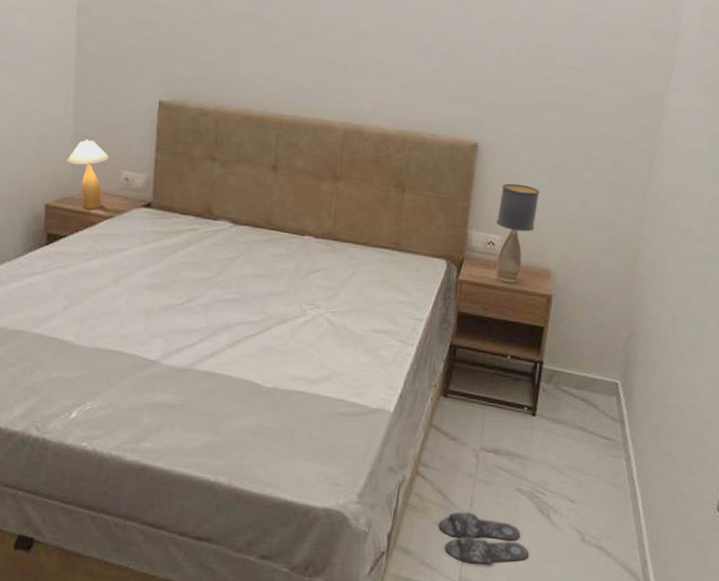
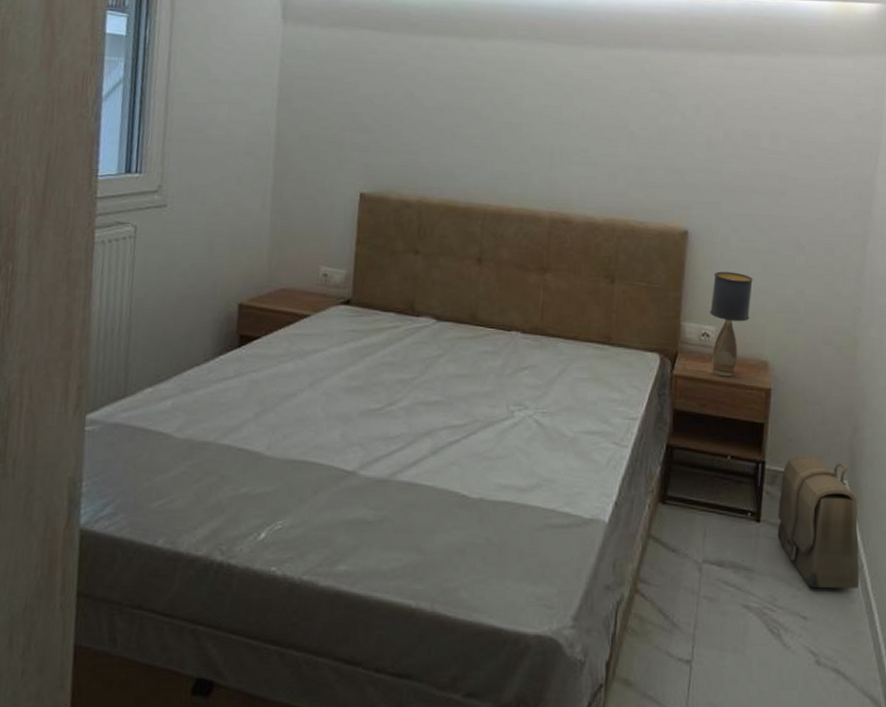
table lamp: present [67,137,110,210] -> none [262,231,308,309]
slippers: present [438,511,529,565] -> none [661,634,760,696]
backpack: none [551,356,629,478] -> present [777,455,860,589]

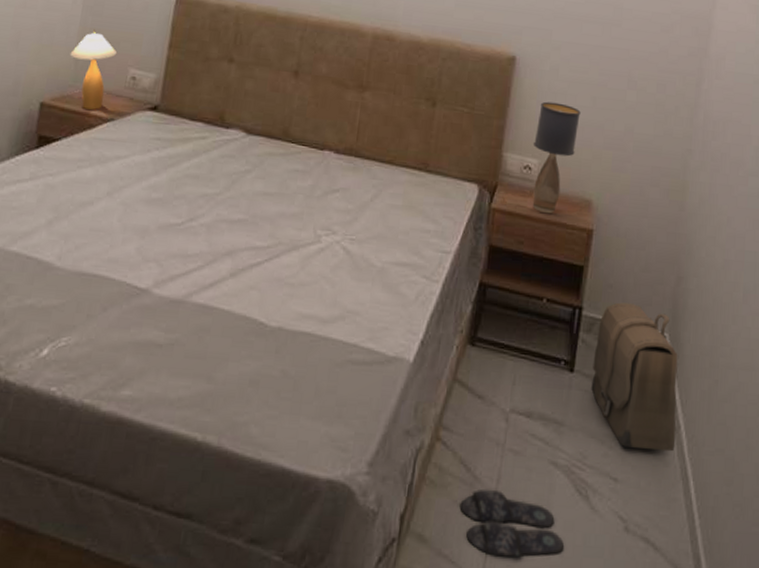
table lamp: none [262,231,308,309] -> present [69,29,118,111]
slippers: none [661,634,760,696] -> present [459,488,564,558]

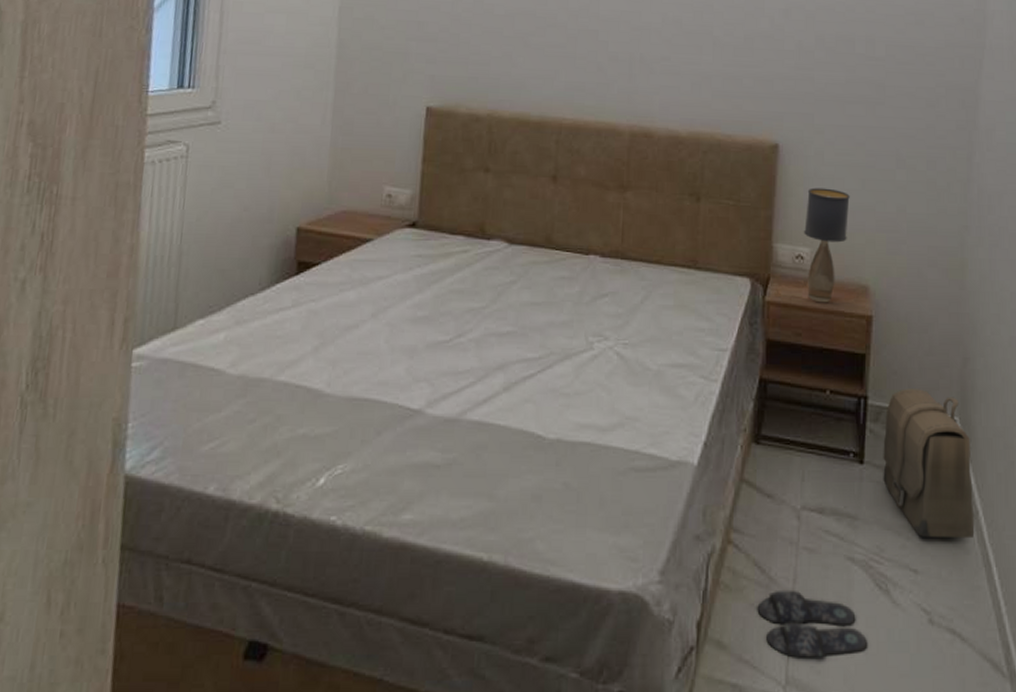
table lamp: present [69,29,118,111] -> none [322,149,371,232]

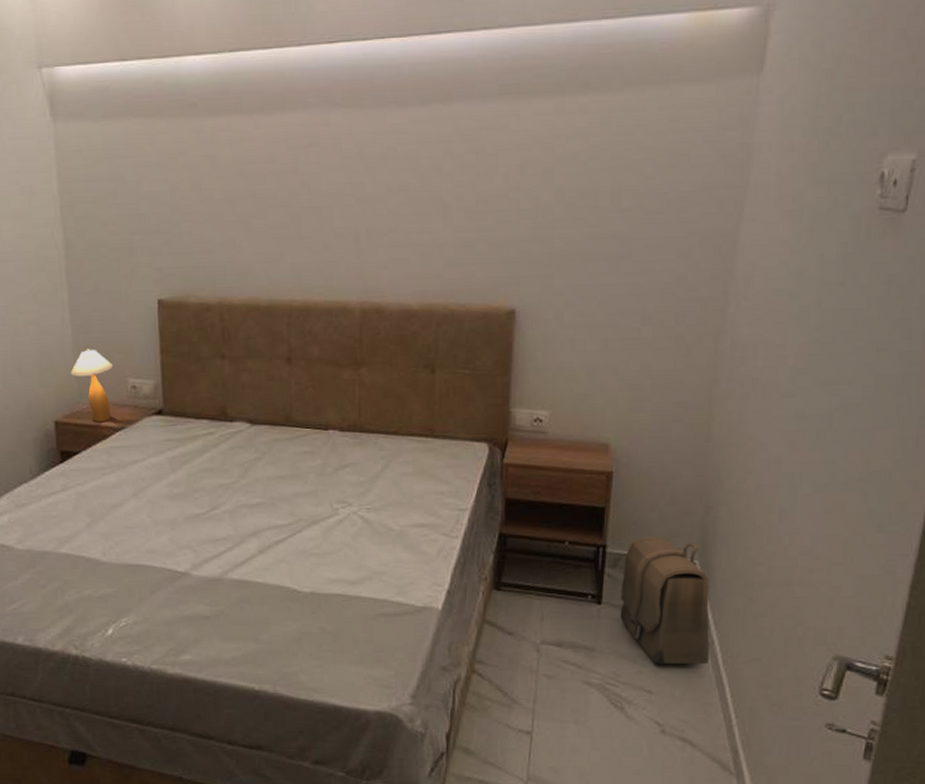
table lamp: none [322,149,371,232] -> present [70,346,114,423]
slippers: present [757,589,867,660] -> none [500,708,602,762]
table lamp: present [803,187,850,303] -> none [541,350,591,462]

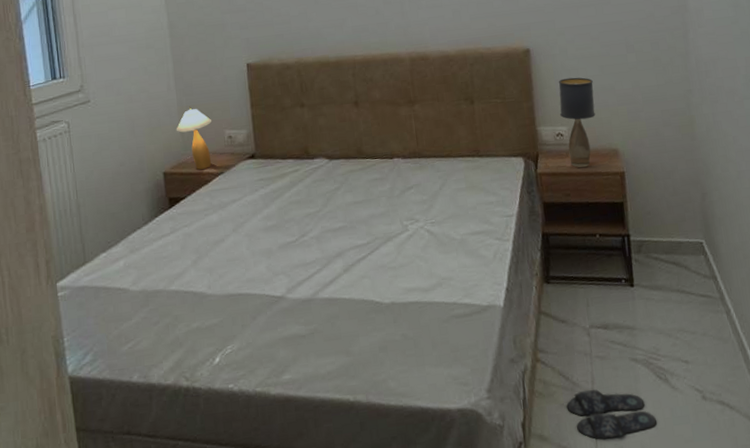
slippers: none [500,708,602,762] -> present [566,389,657,440]
table lamp: none [541,350,591,462] -> present [558,77,596,168]
backpack: present [620,537,710,665] -> none [646,222,730,336]

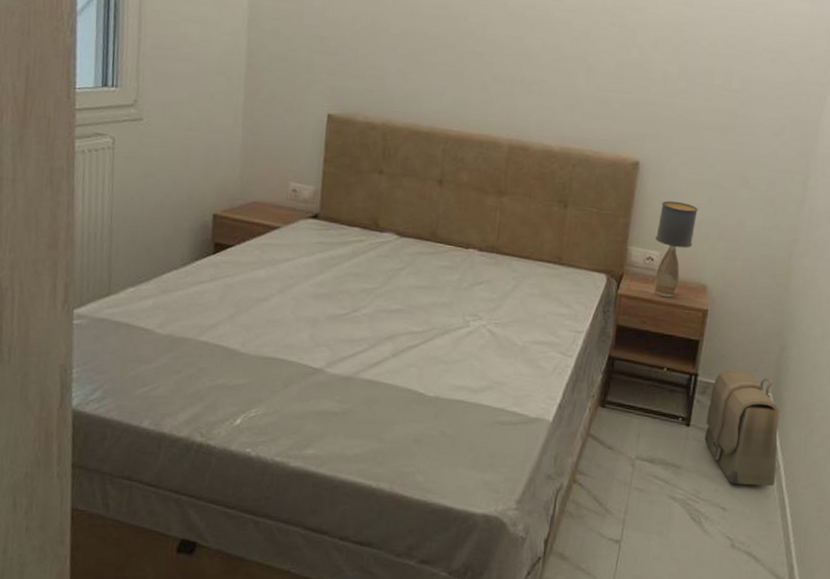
table lamp: present [176,106,213,170] -> none [235,148,278,220]
slippers: present [566,389,657,440] -> none [594,518,680,570]
backpack: none [646,222,730,336] -> present [704,369,780,487]

